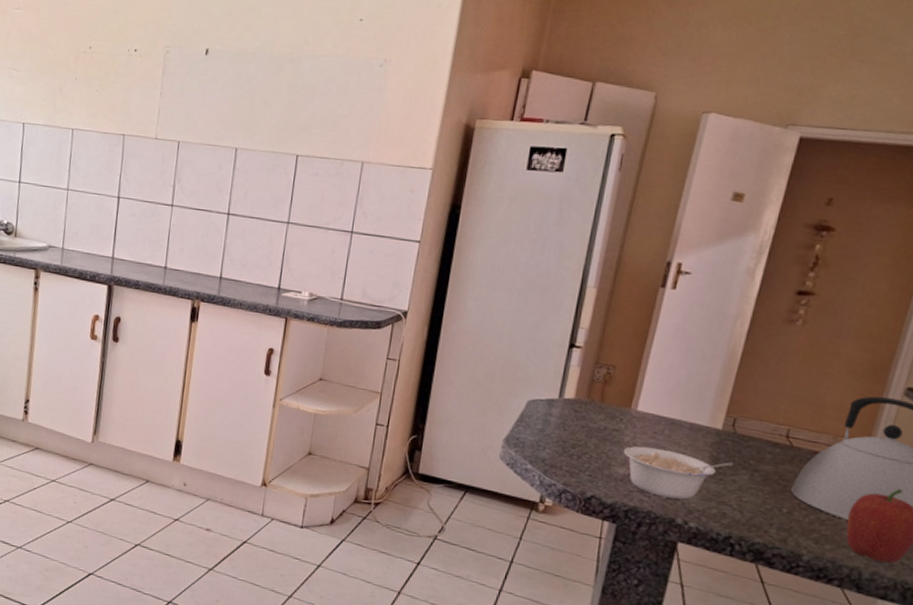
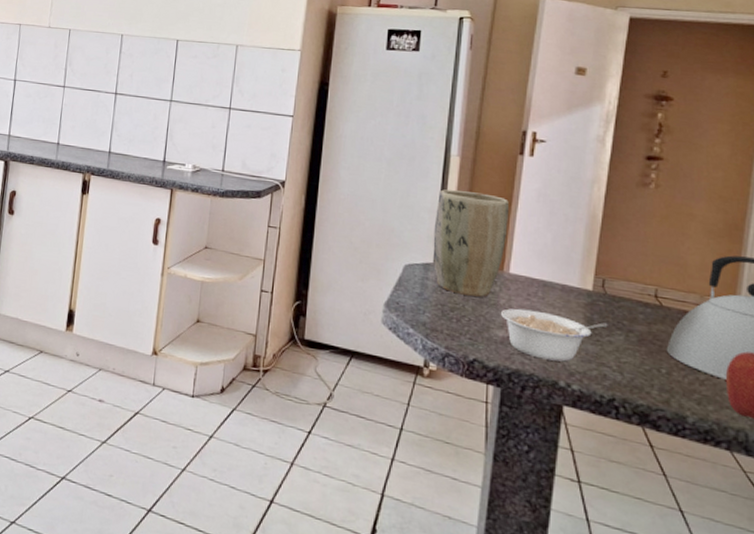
plant pot: none [558,323,644,435] -> present [433,189,509,297]

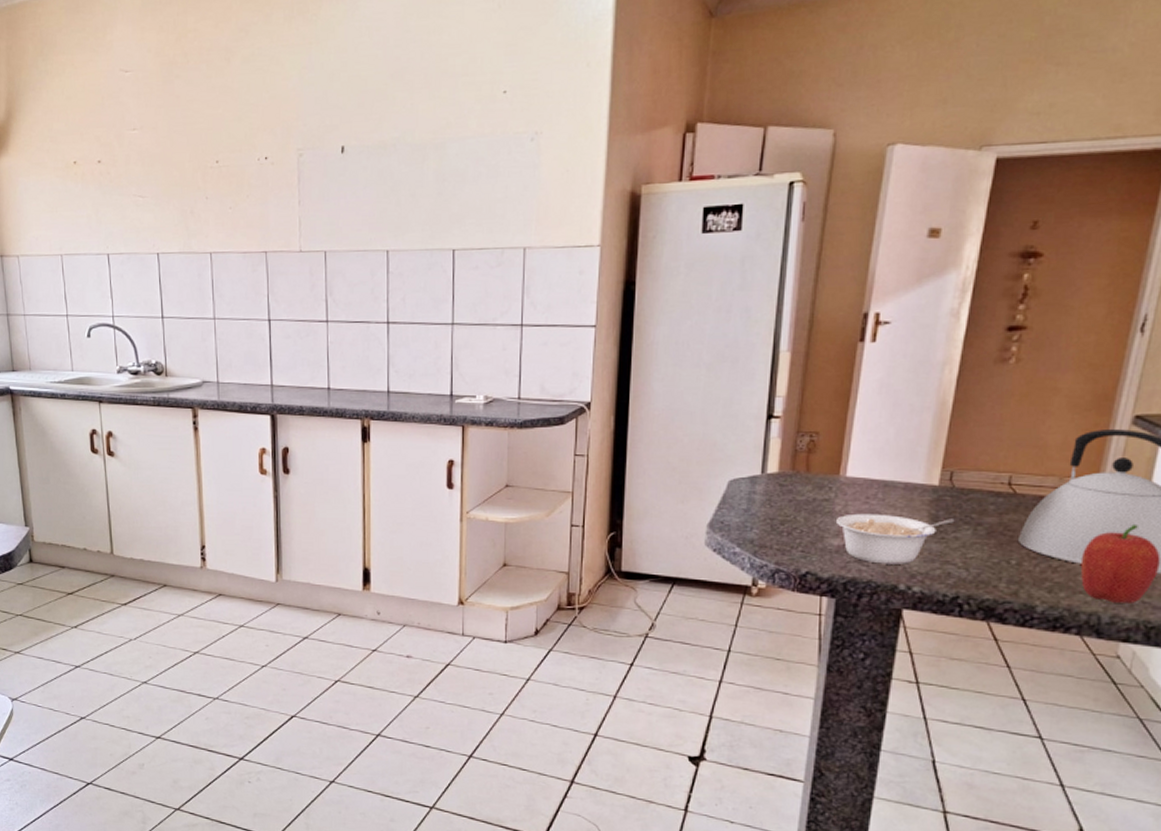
plant pot: present [433,189,509,297] -> none [760,391,846,506]

